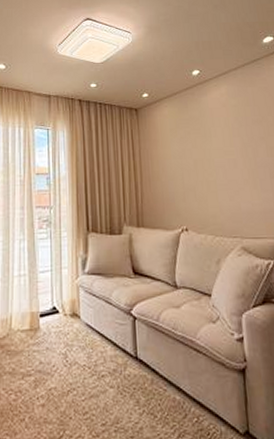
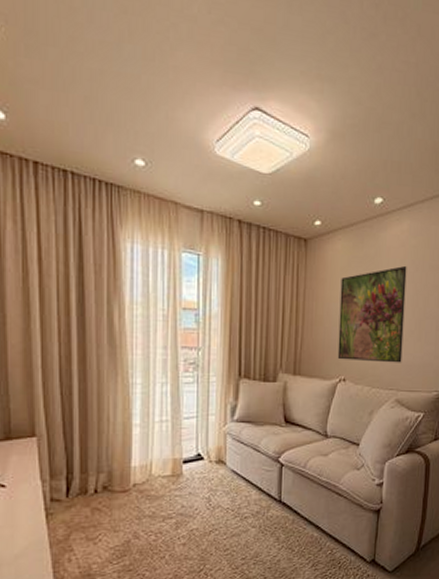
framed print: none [171,122,242,211] -> present [337,265,407,363]

